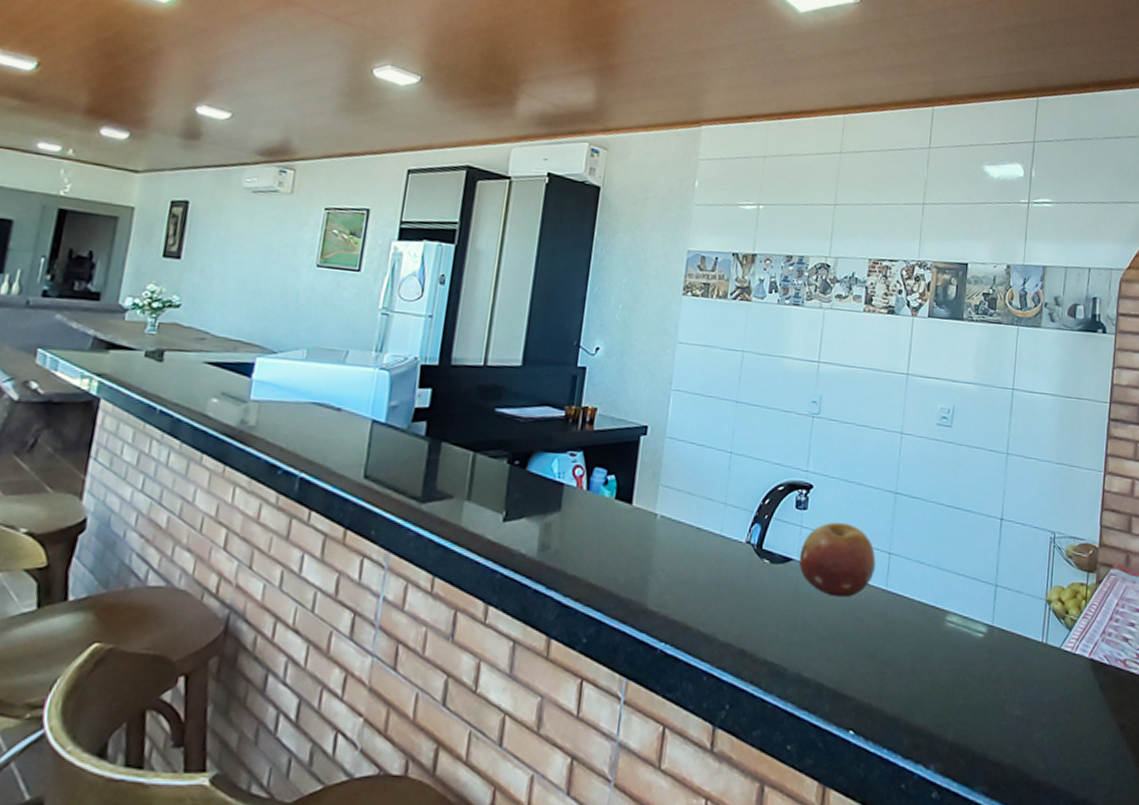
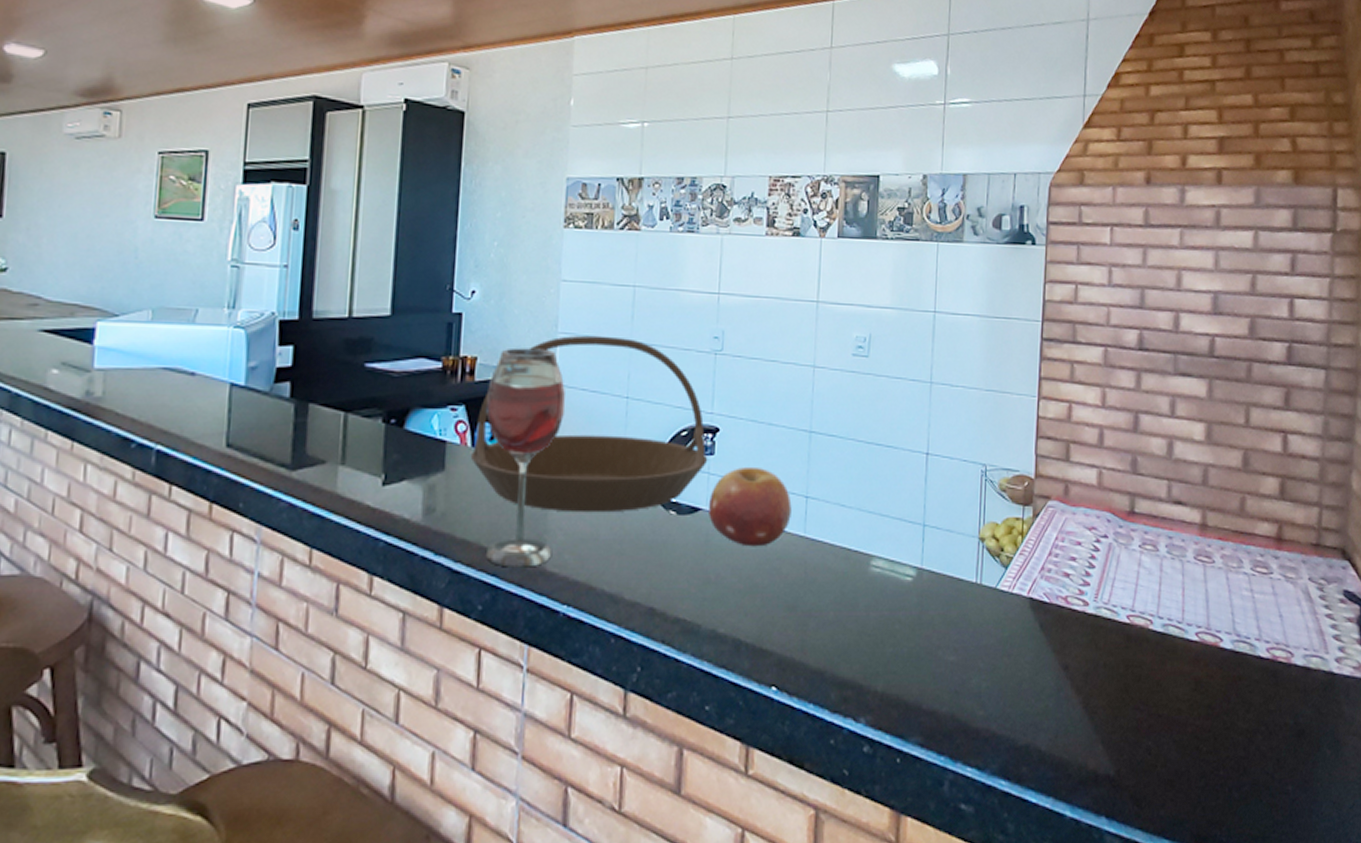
basket: none [585,393,802,558] -> present [470,335,708,513]
wineglass: none [592,401,675,605] -> present [485,347,566,568]

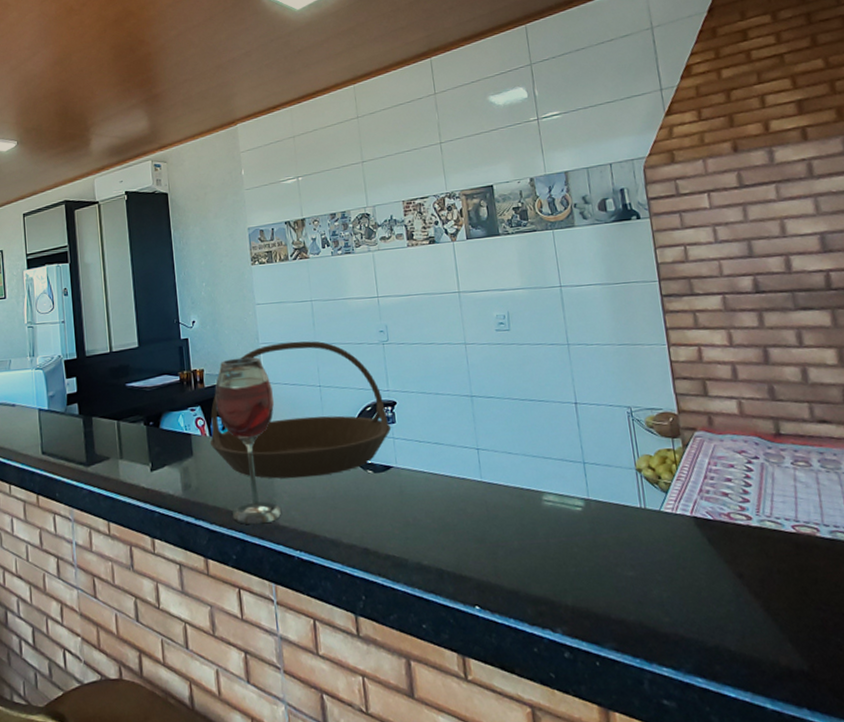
fruit: present [709,467,792,547] -> none [397,429,468,494]

